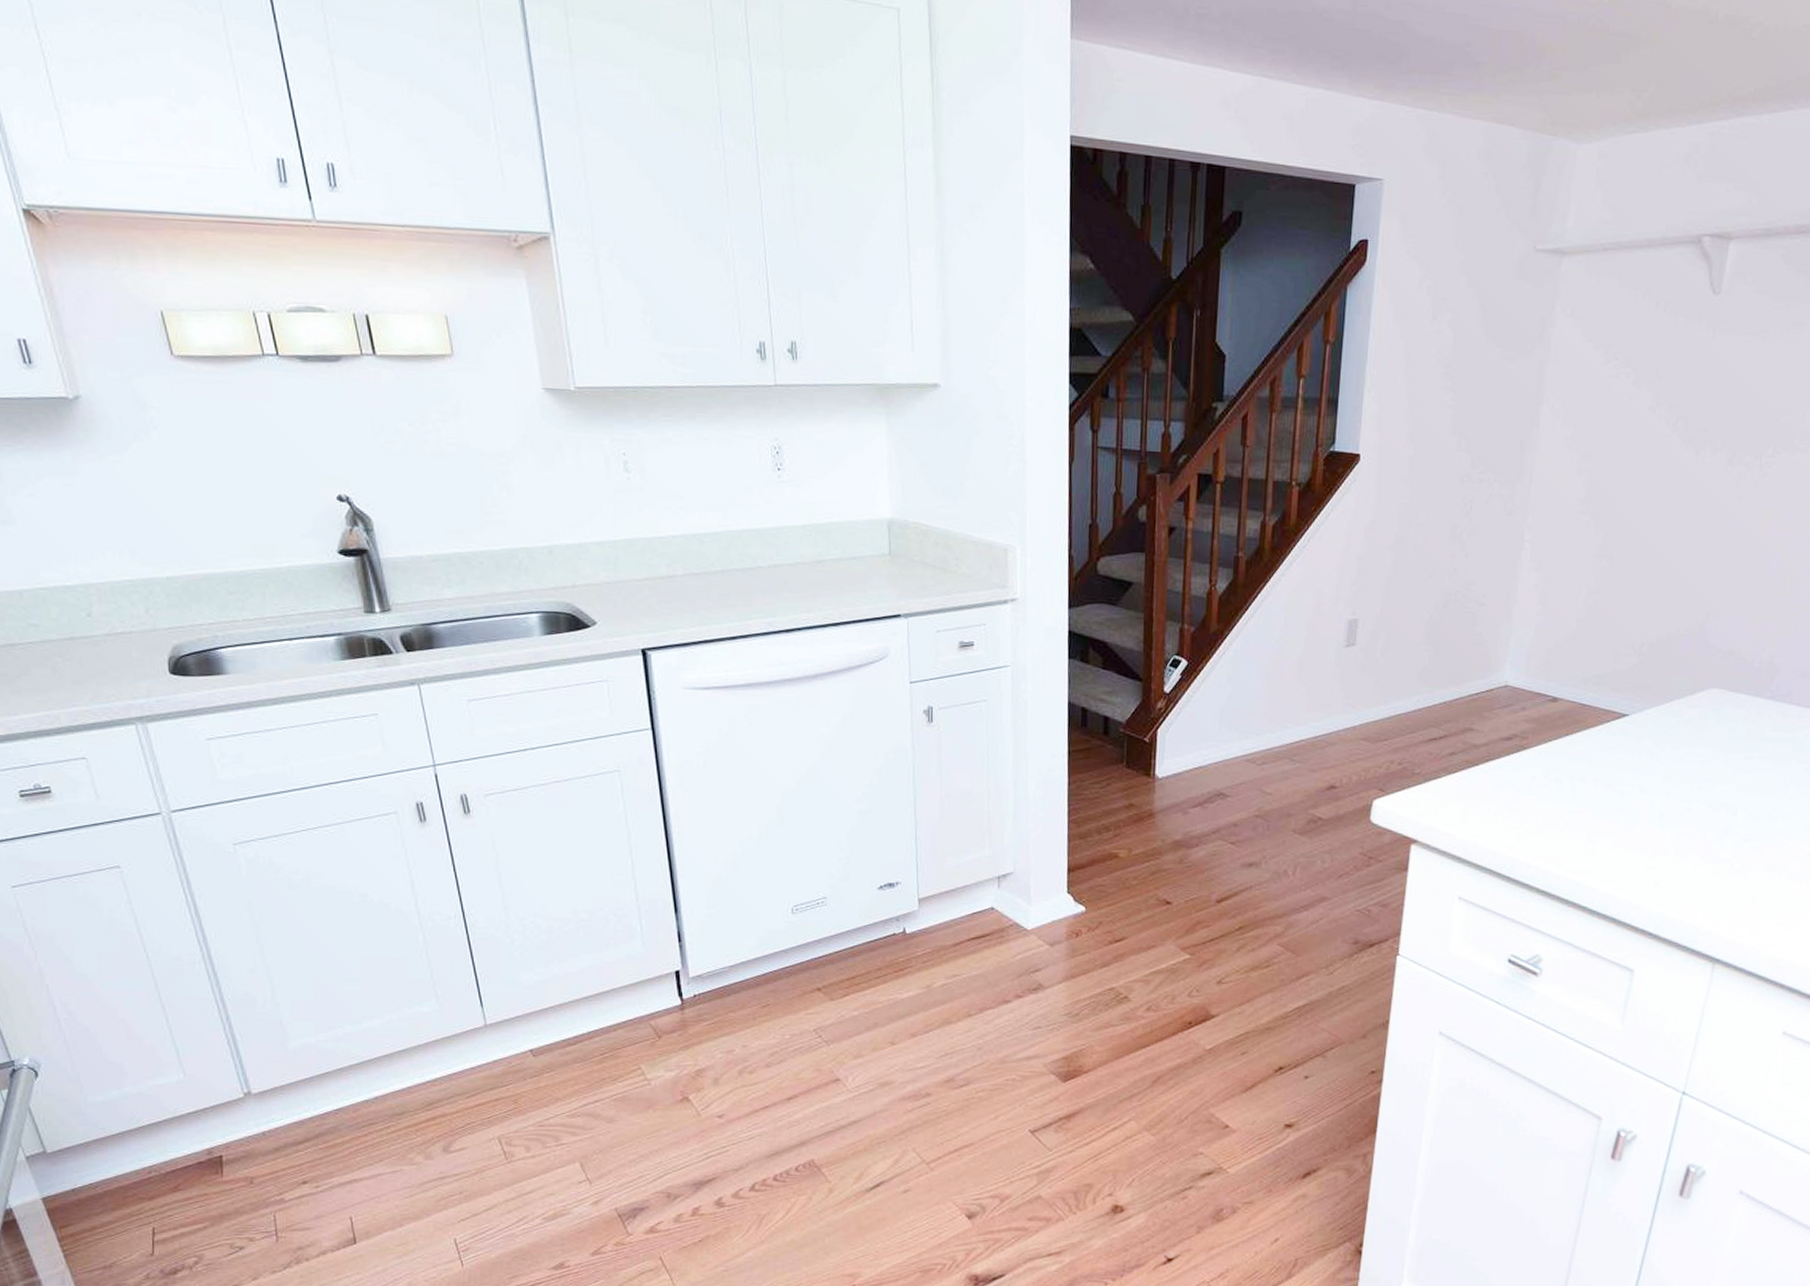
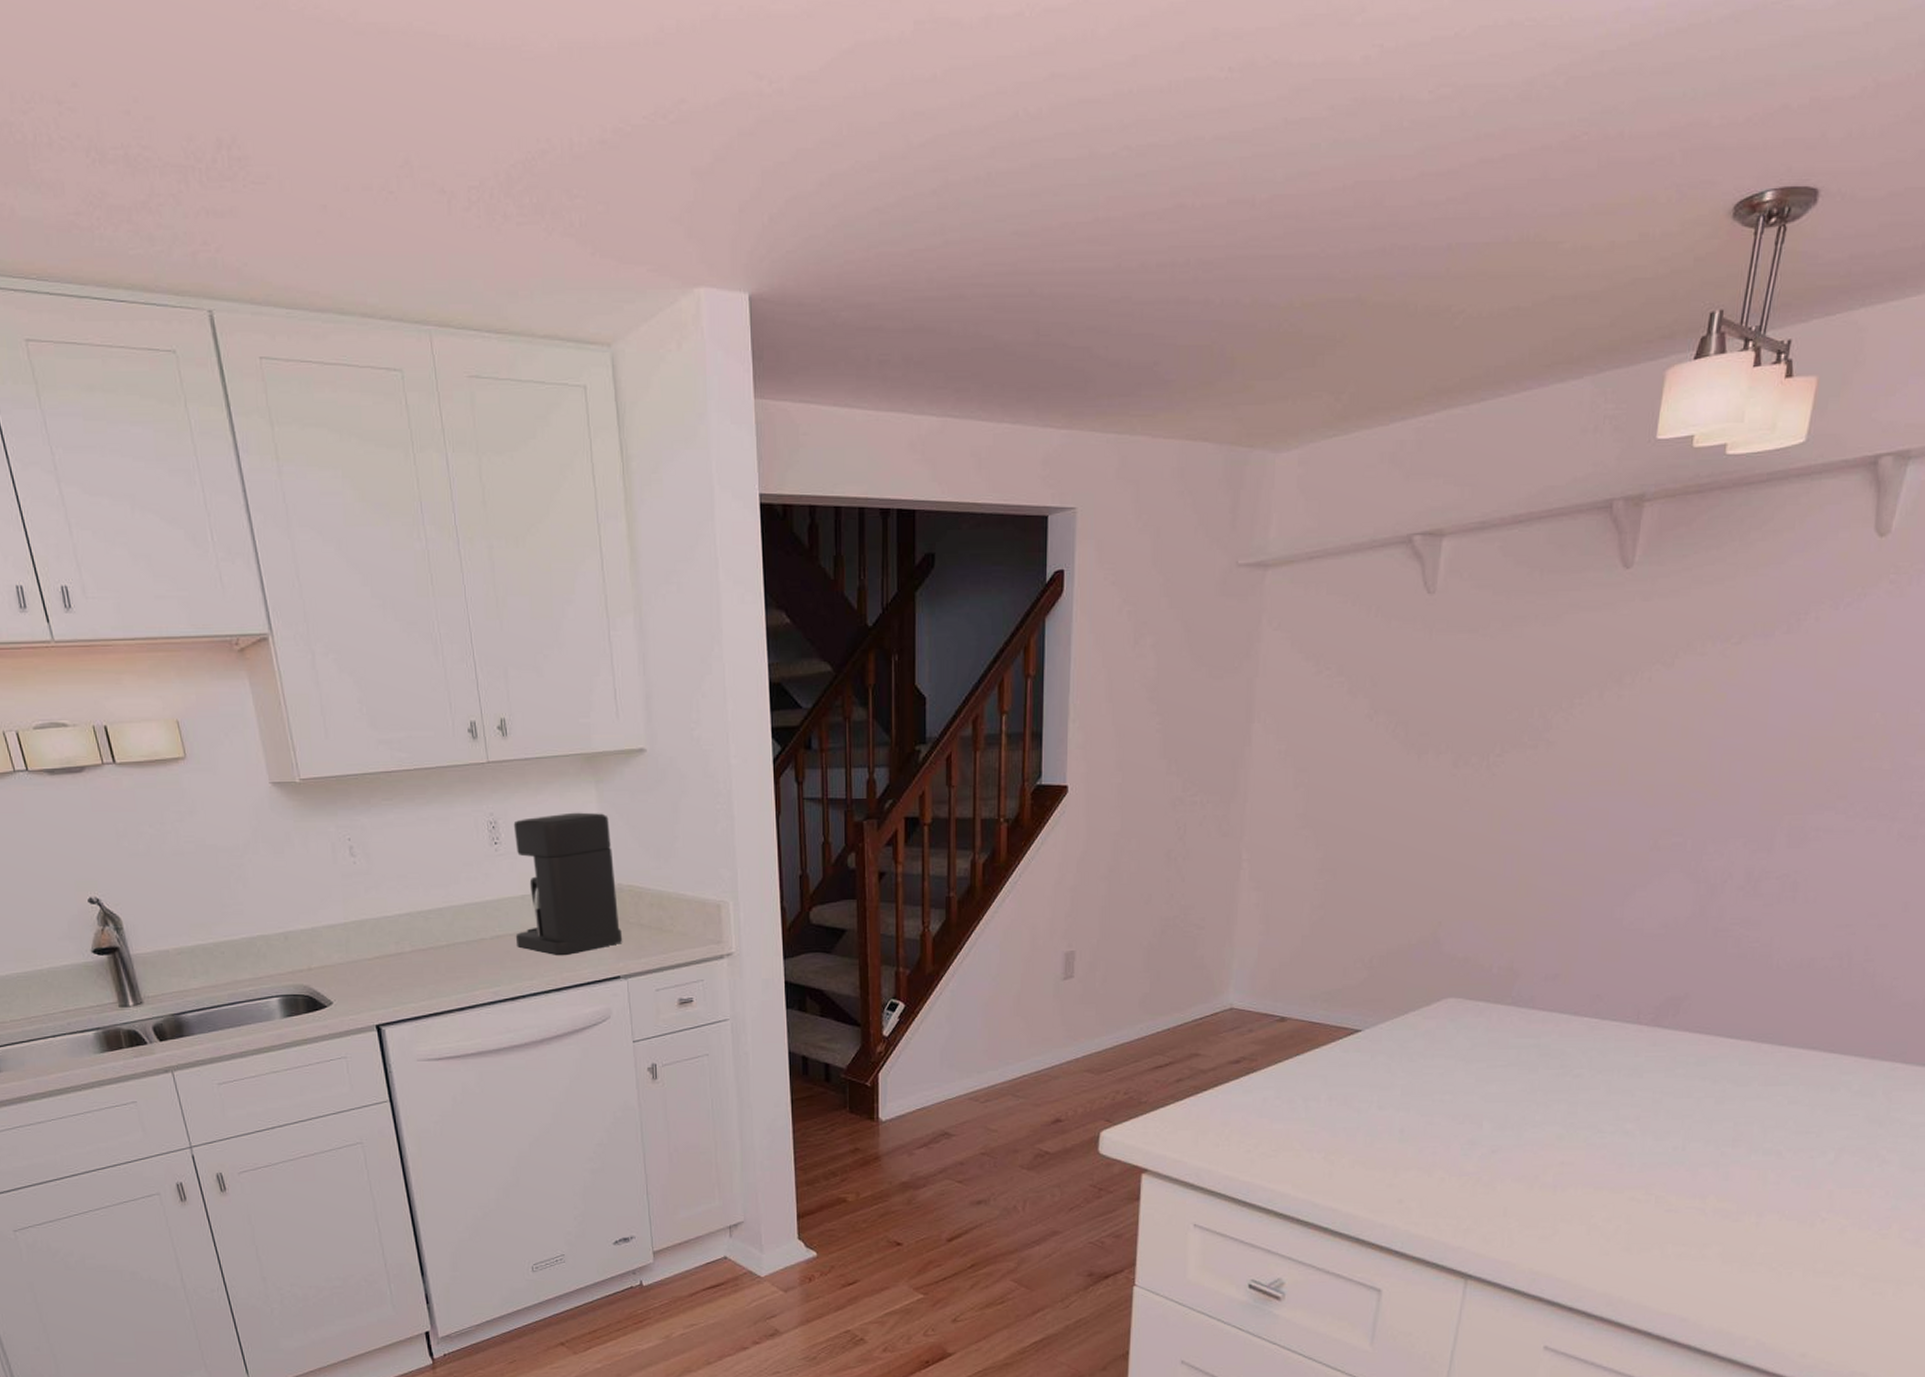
coffee maker: none [794,443,905,590] -> present [513,812,622,956]

